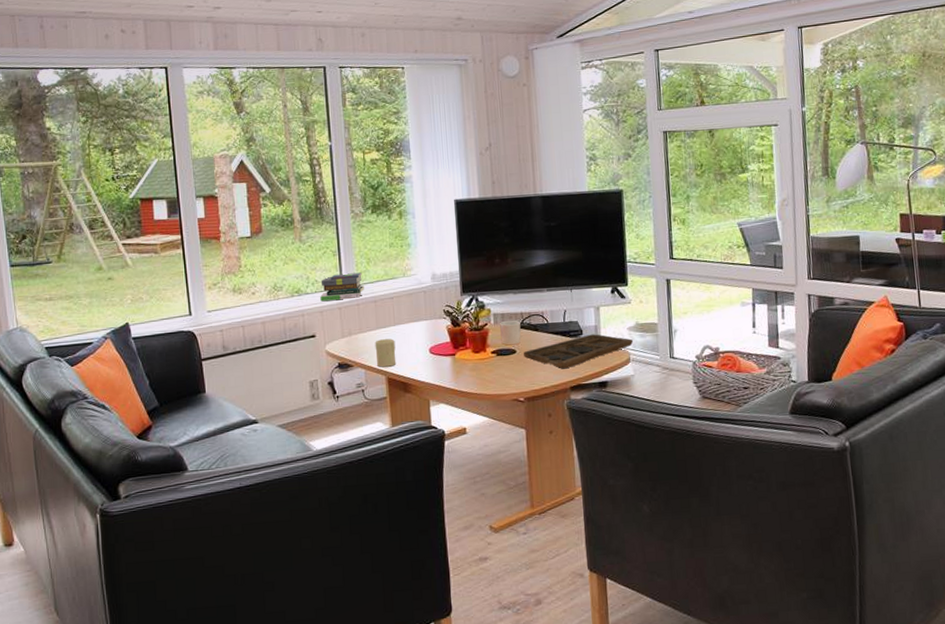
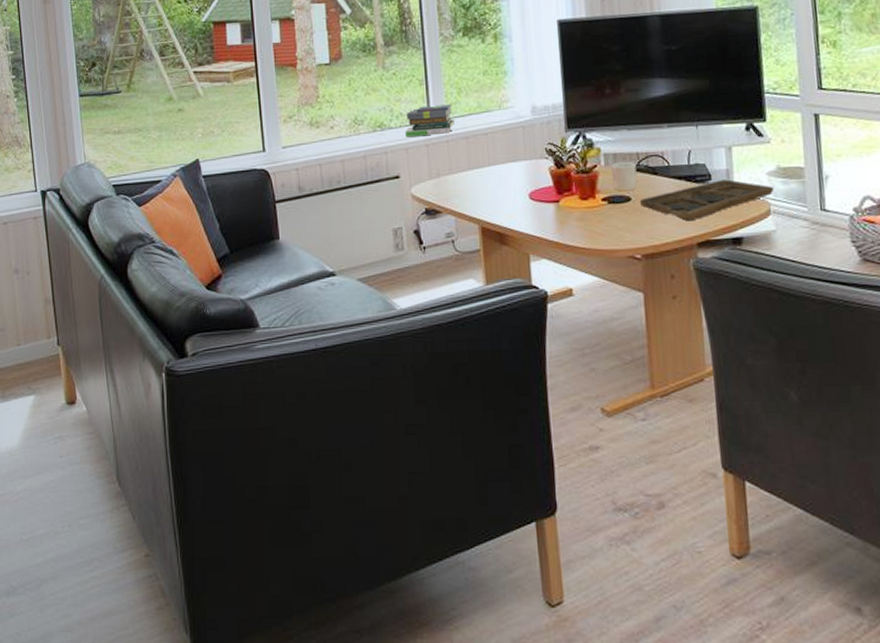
candle: present [375,339,397,368] -> none [466,181,491,215]

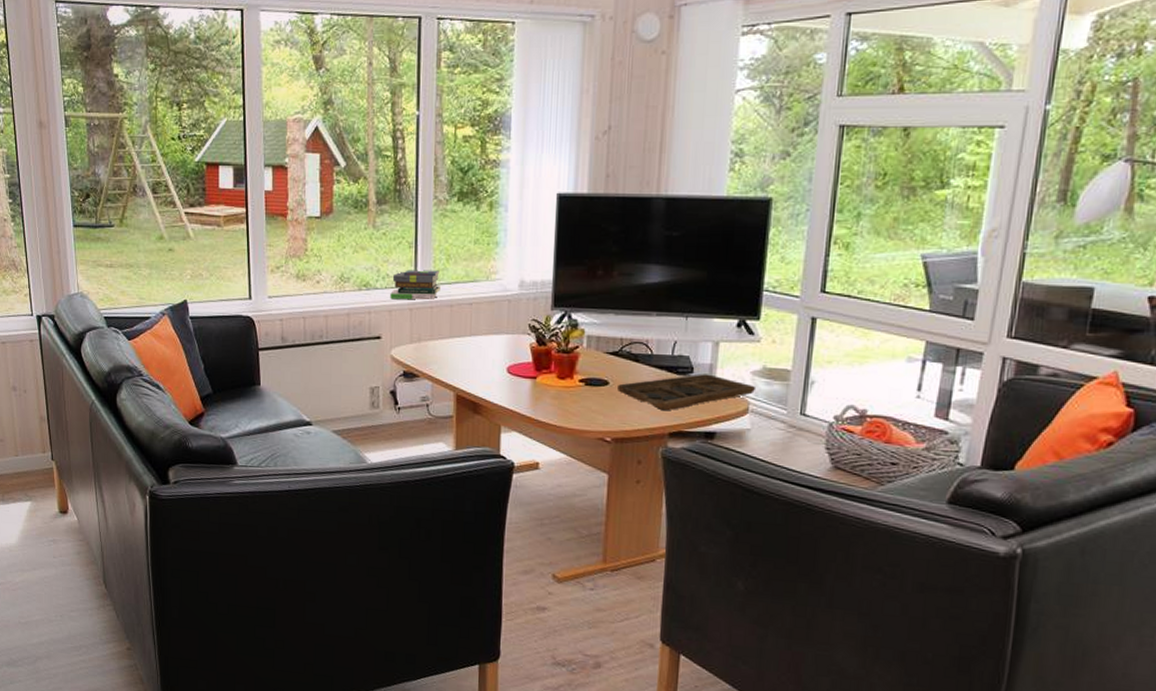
mug: present [612,161,638,192] -> none [592,345,620,375]

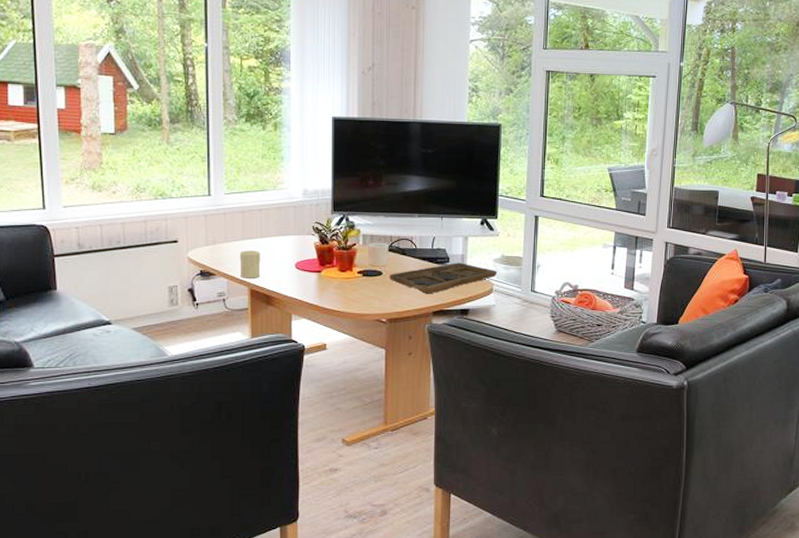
books: present [390,270,440,300] -> none [185,181,232,208]
candle: none [445,350,469,383] -> present [239,250,261,278]
mug: none [592,345,620,375] -> present [368,242,390,267]

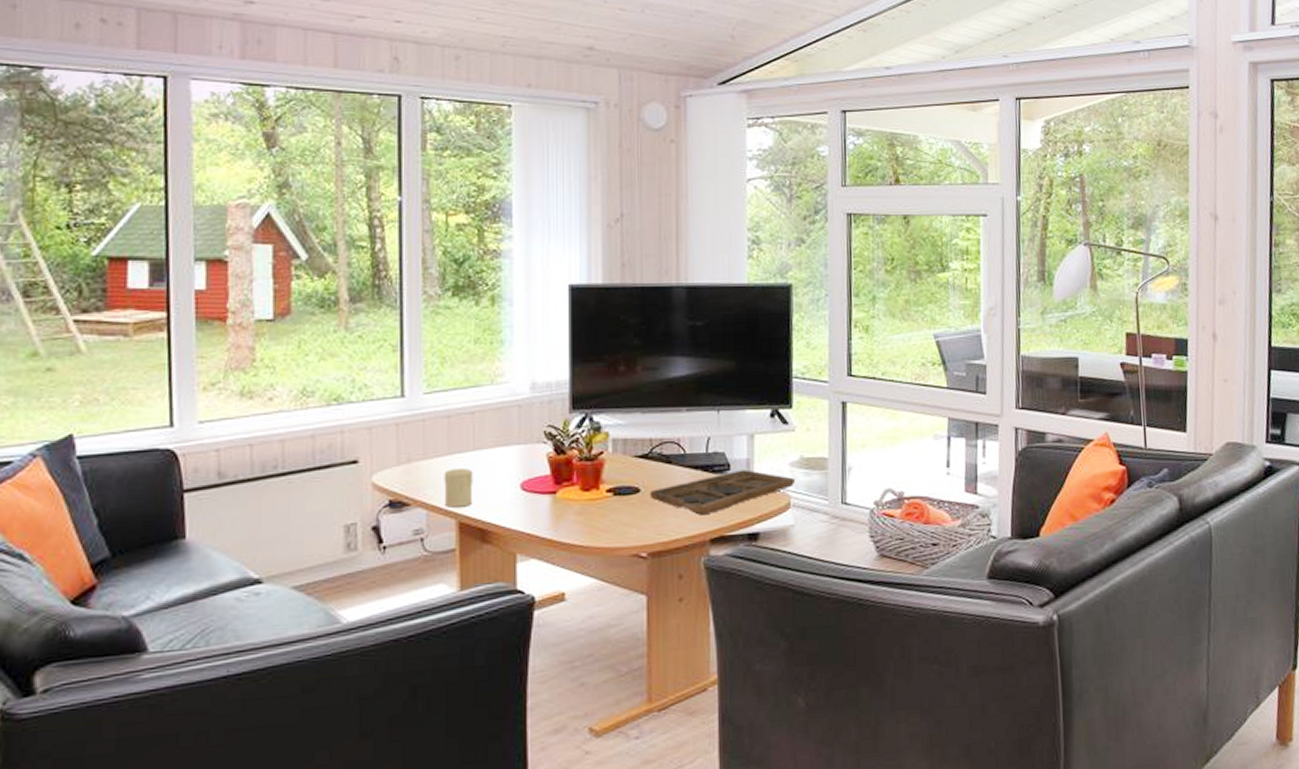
mug: present [368,242,390,267] -> none [620,448,650,482]

